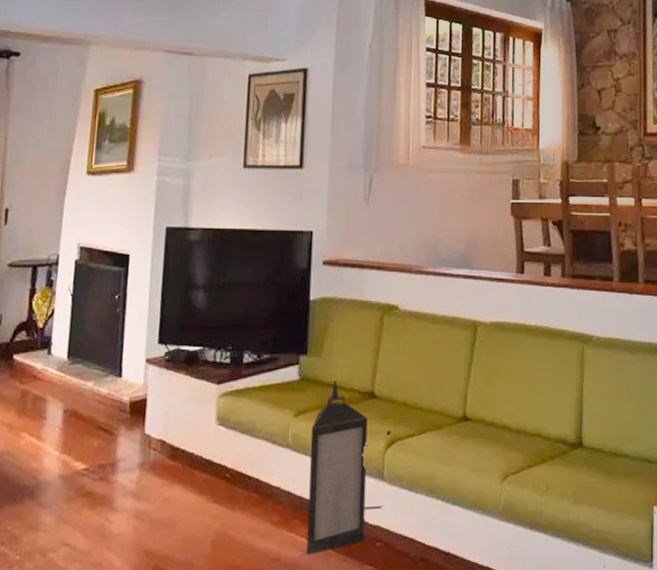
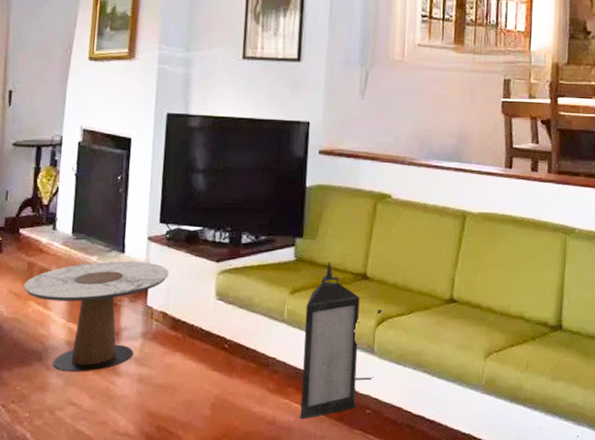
side table: none [16,386,169,509] -> present [23,261,170,372]

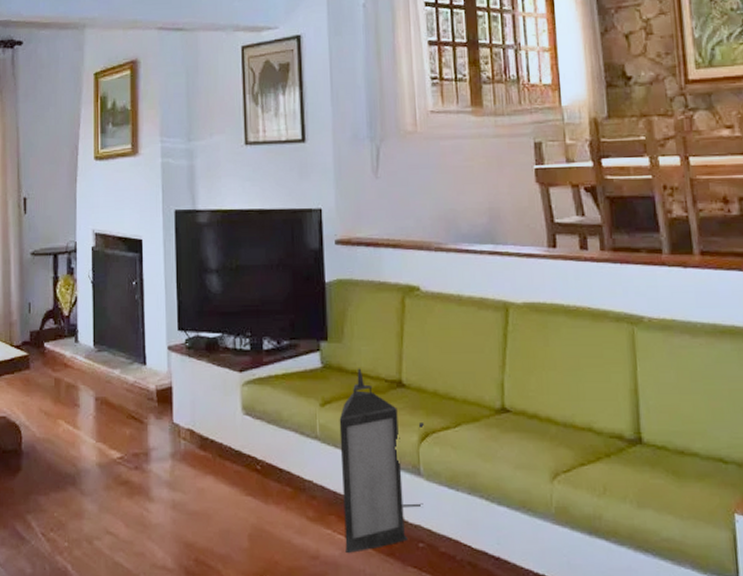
side table: present [23,261,170,372] -> none [52,374,193,498]

